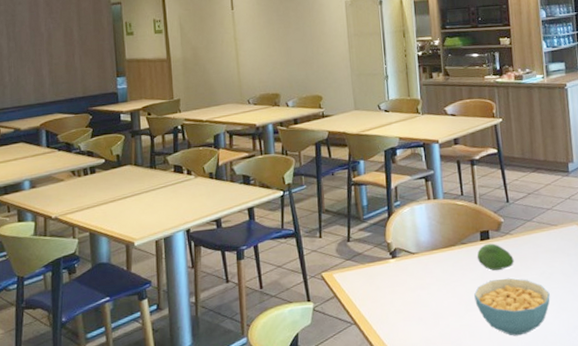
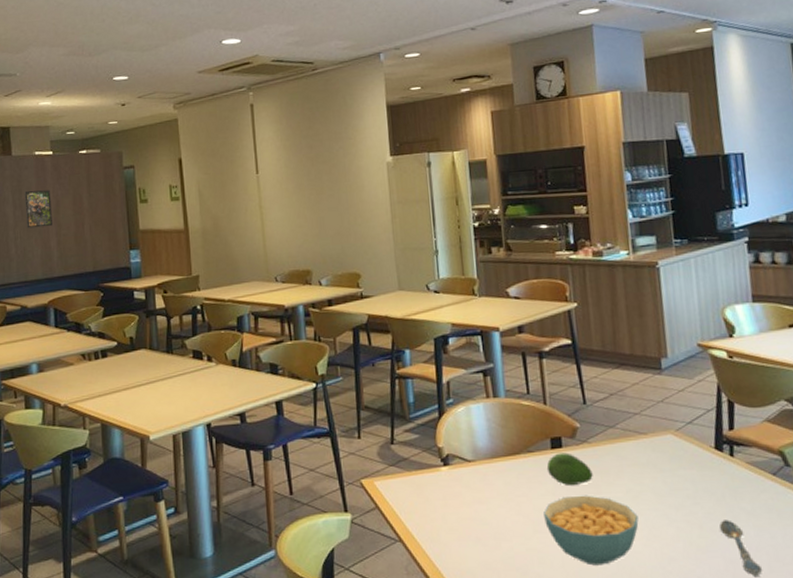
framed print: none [18,23,44,58] -> present [24,190,52,228]

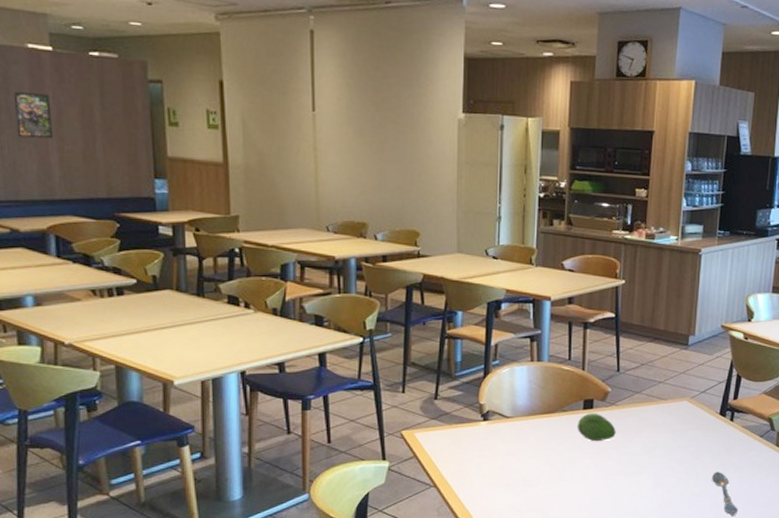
cereal bowl: present [544,495,639,566] -> none [569,449,648,508]

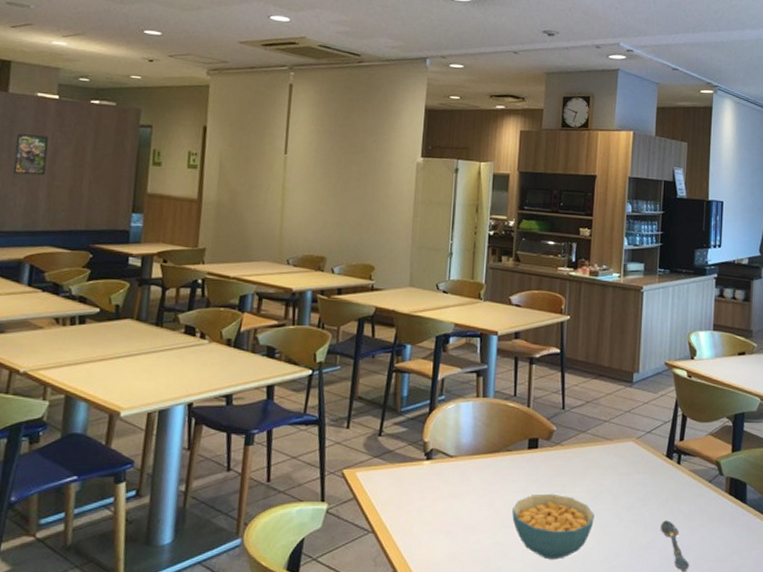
cereal bowl: none [569,449,648,508] -> present [512,493,594,560]
fruit: present [577,413,616,441] -> none [521,453,561,484]

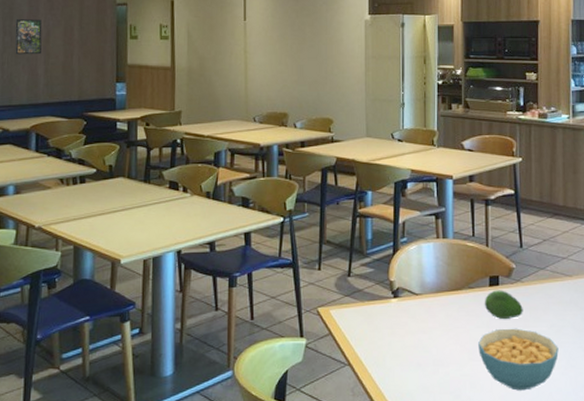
fruit: none [521,453,561,484] -> present [484,290,523,319]

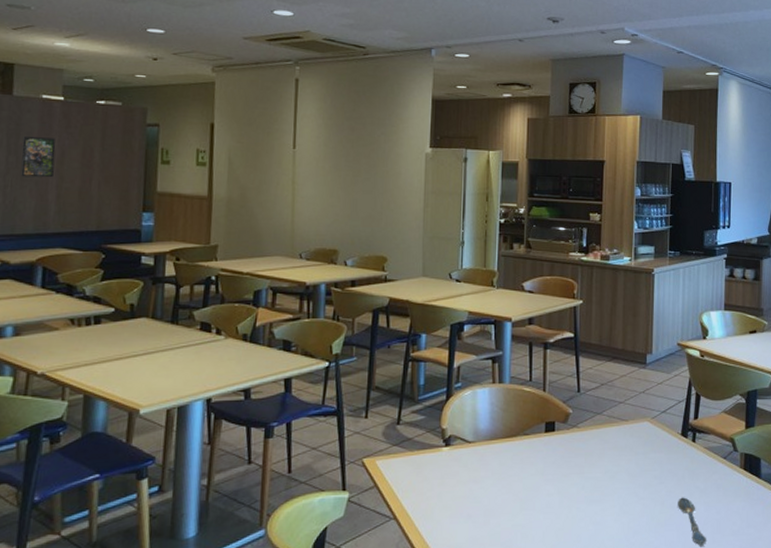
cereal bowl: present [478,328,559,391] -> none [531,475,612,540]
fruit: present [484,290,523,319] -> none [539,436,578,466]

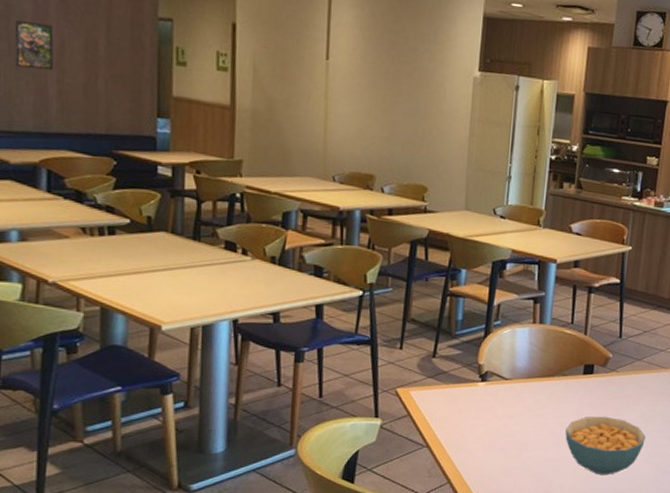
cereal bowl: none [531,475,612,540] -> present [565,416,646,475]

